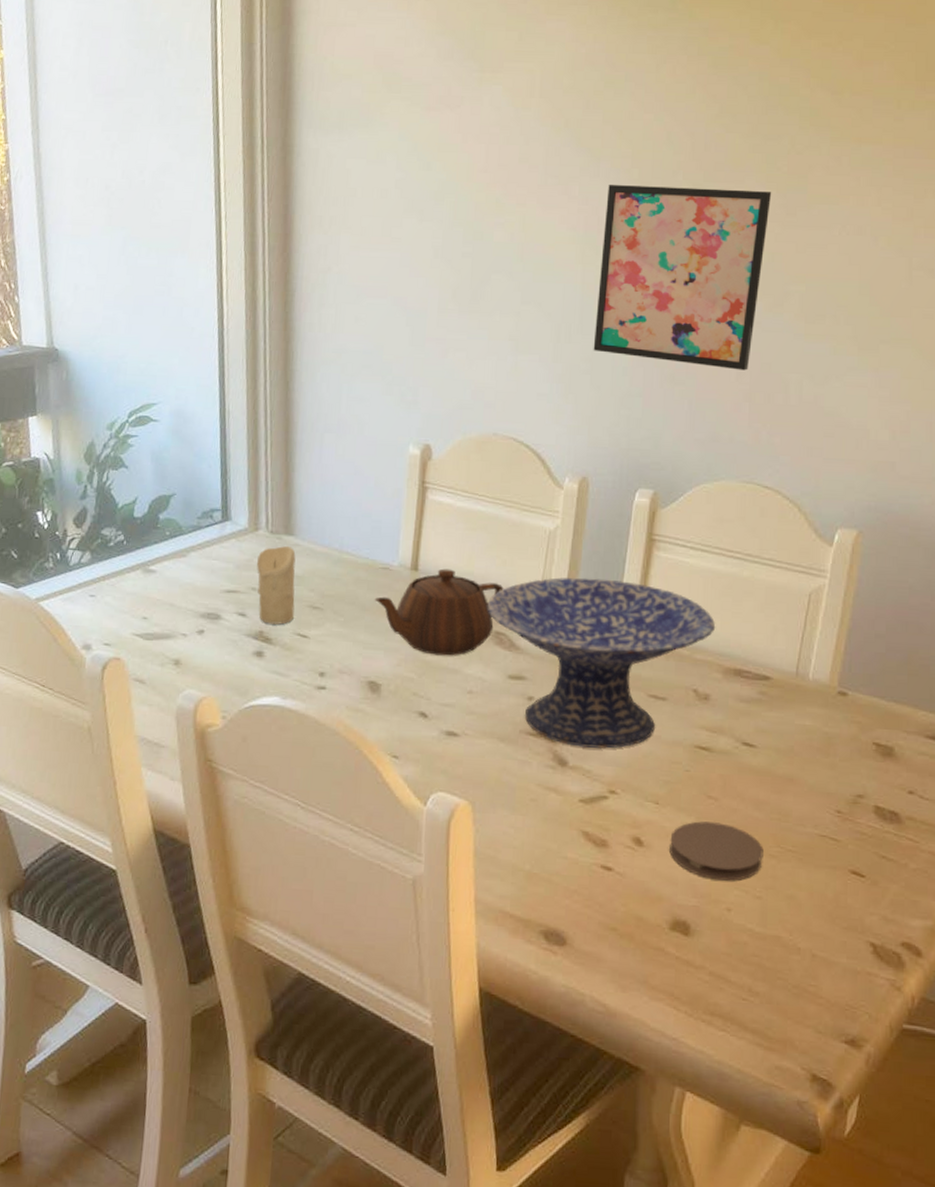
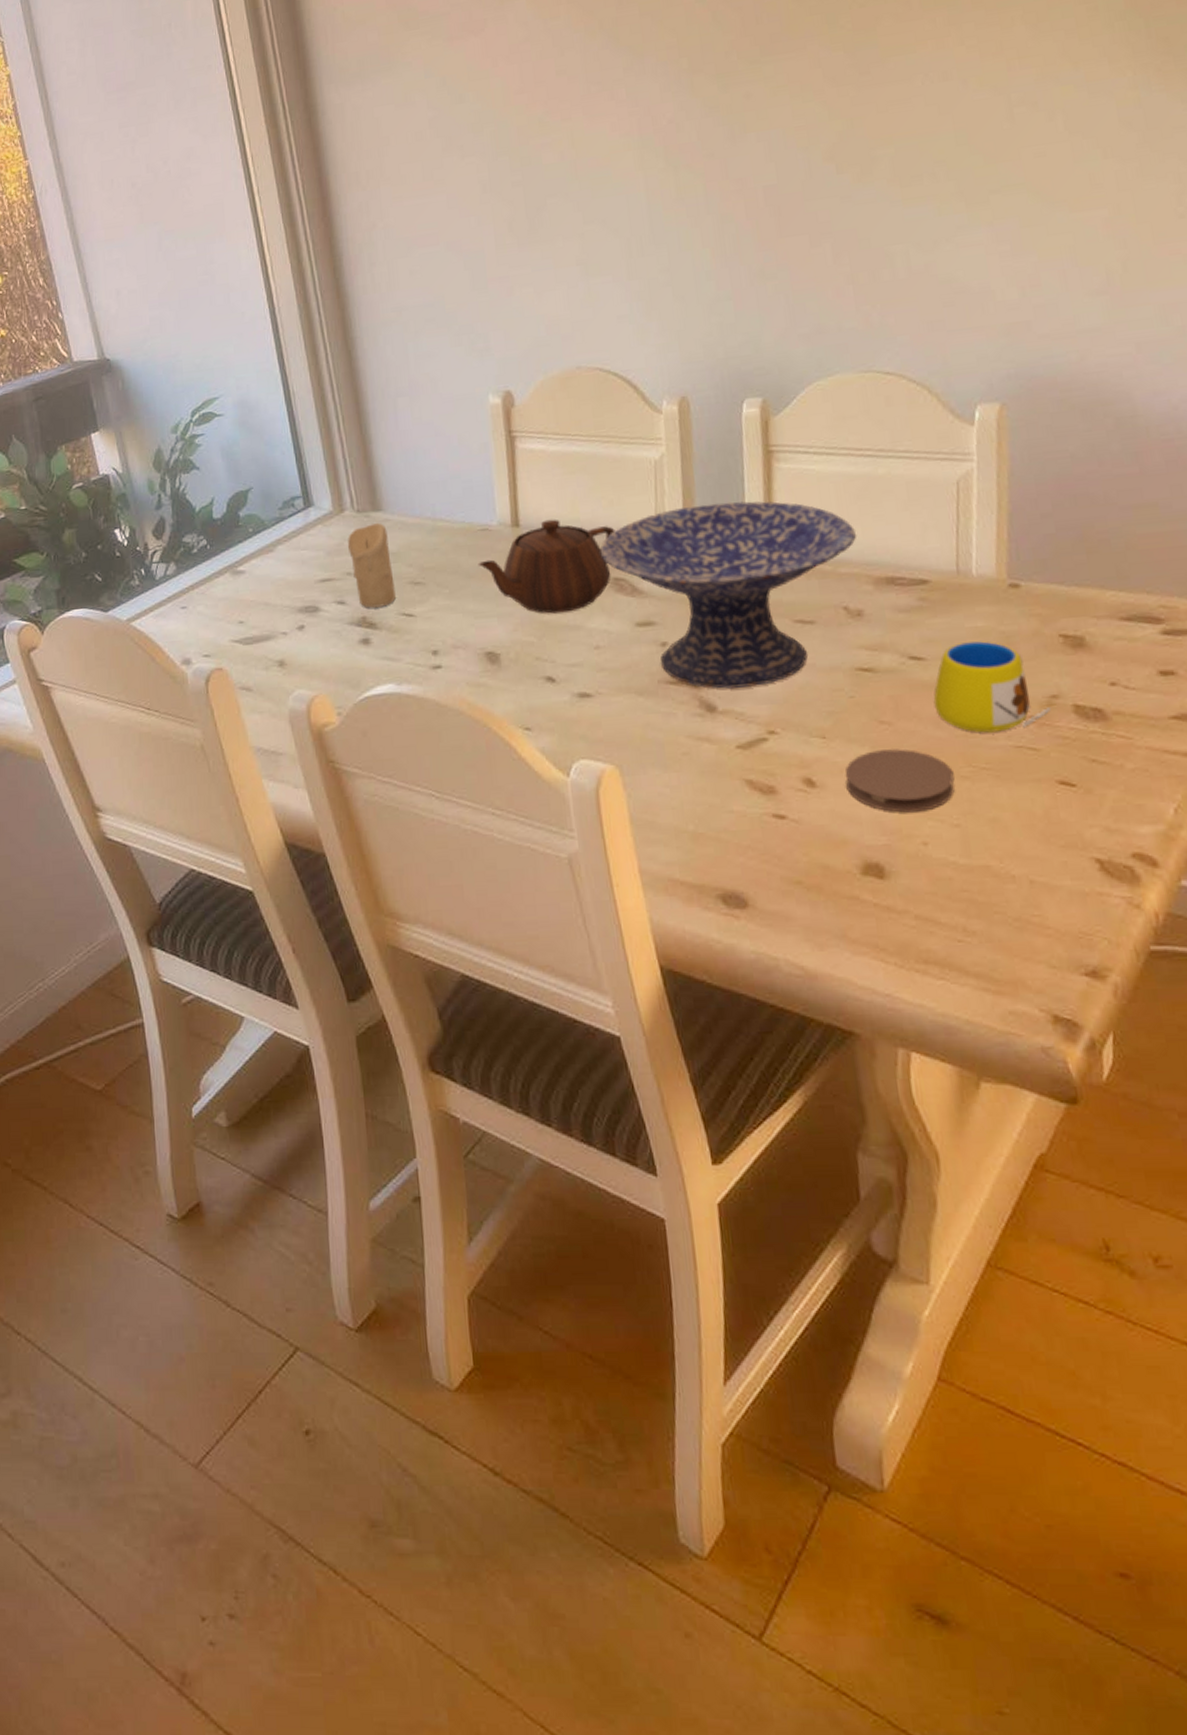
wall art: present [593,185,772,371] -> none [657,53,845,260]
mug: none [757,737,855,821] -> present [933,641,1051,733]

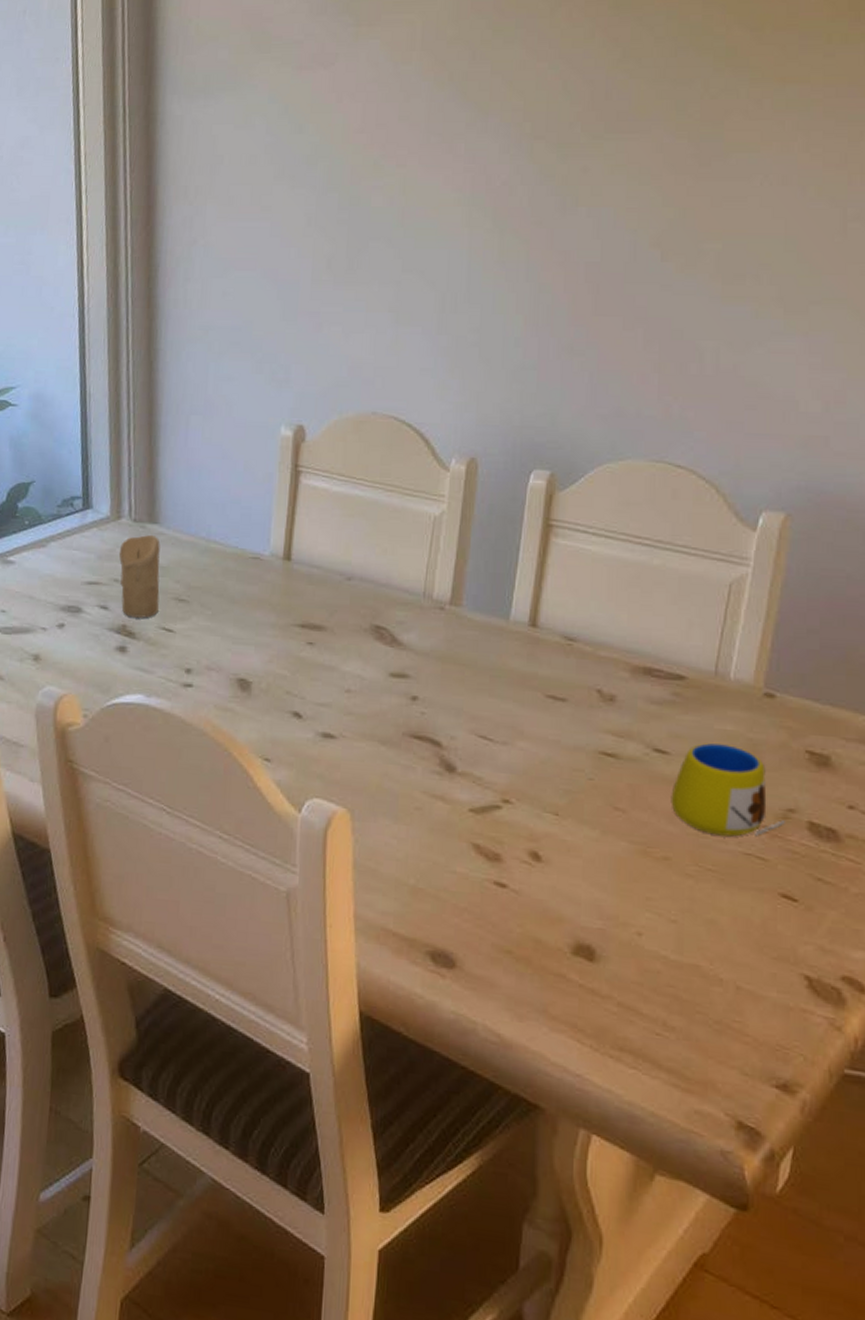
teapot: present [478,519,615,614] -> none [244,558,385,652]
decorative bowl: present [600,501,857,690] -> none [366,567,622,754]
coaster: present [845,749,955,813] -> none [571,835,679,902]

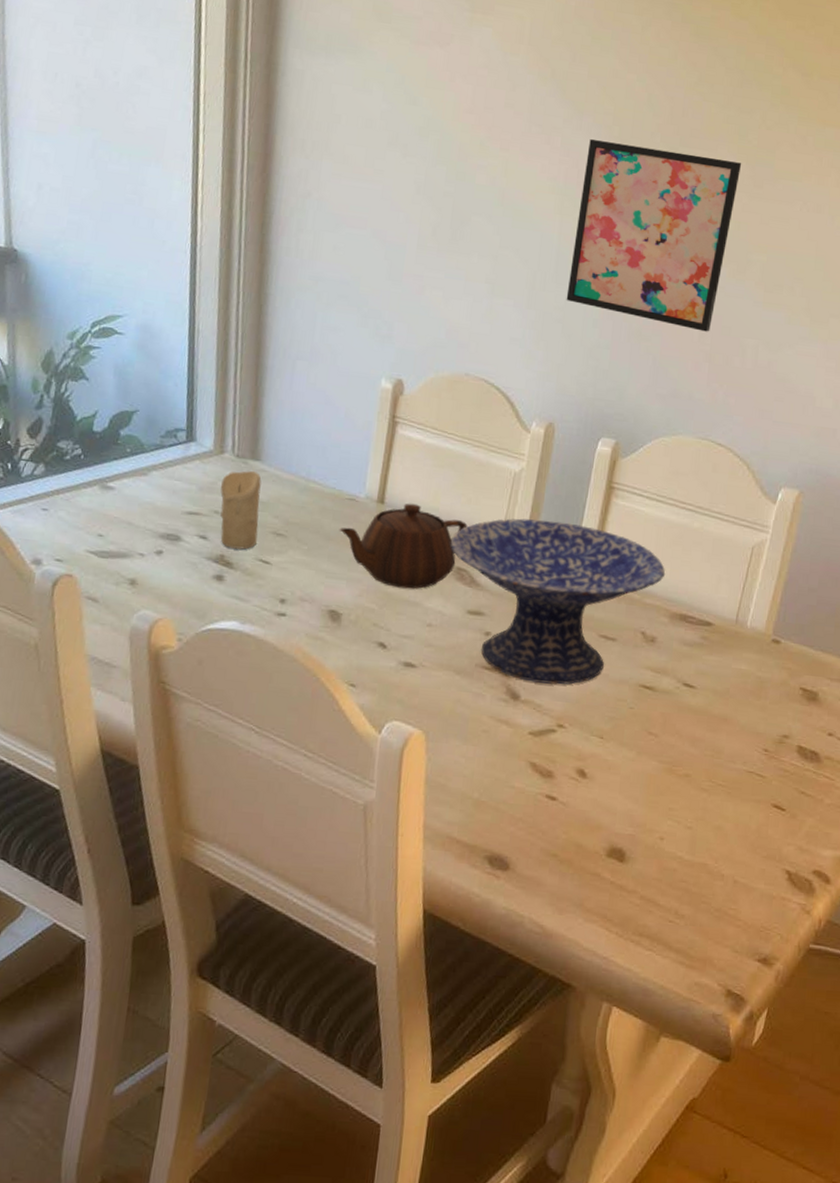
teapot: none [244,558,385,652] -> present [339,503,468,589]
decorative bowl: none [366,567,622,754] -> present [450,518,666,685]
wall art: none [481,140,683,338] -> present [566,139,742,332]
mug: present [670,743,785,837] -> none [694,679,780,758]

